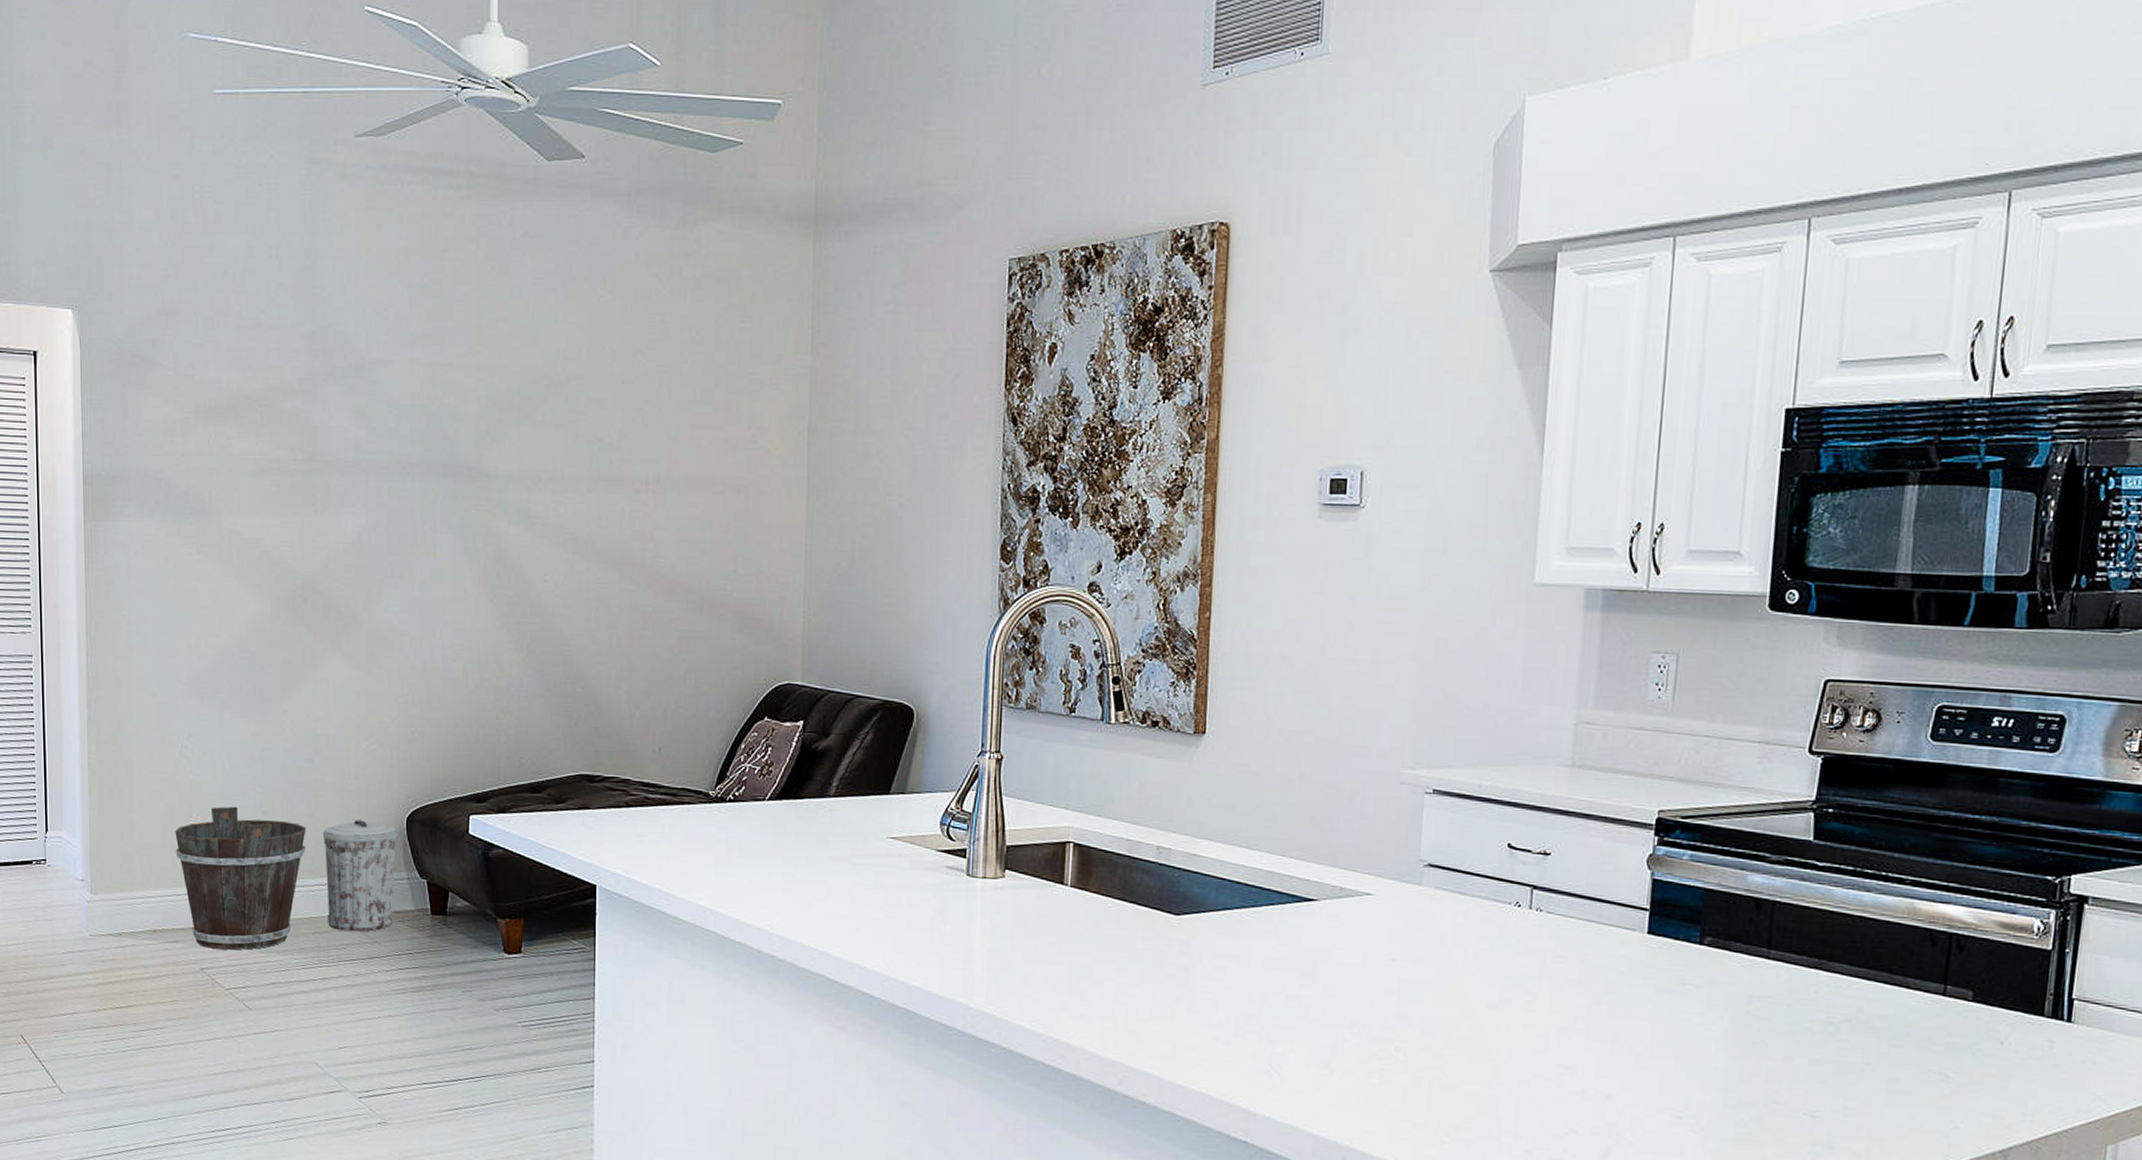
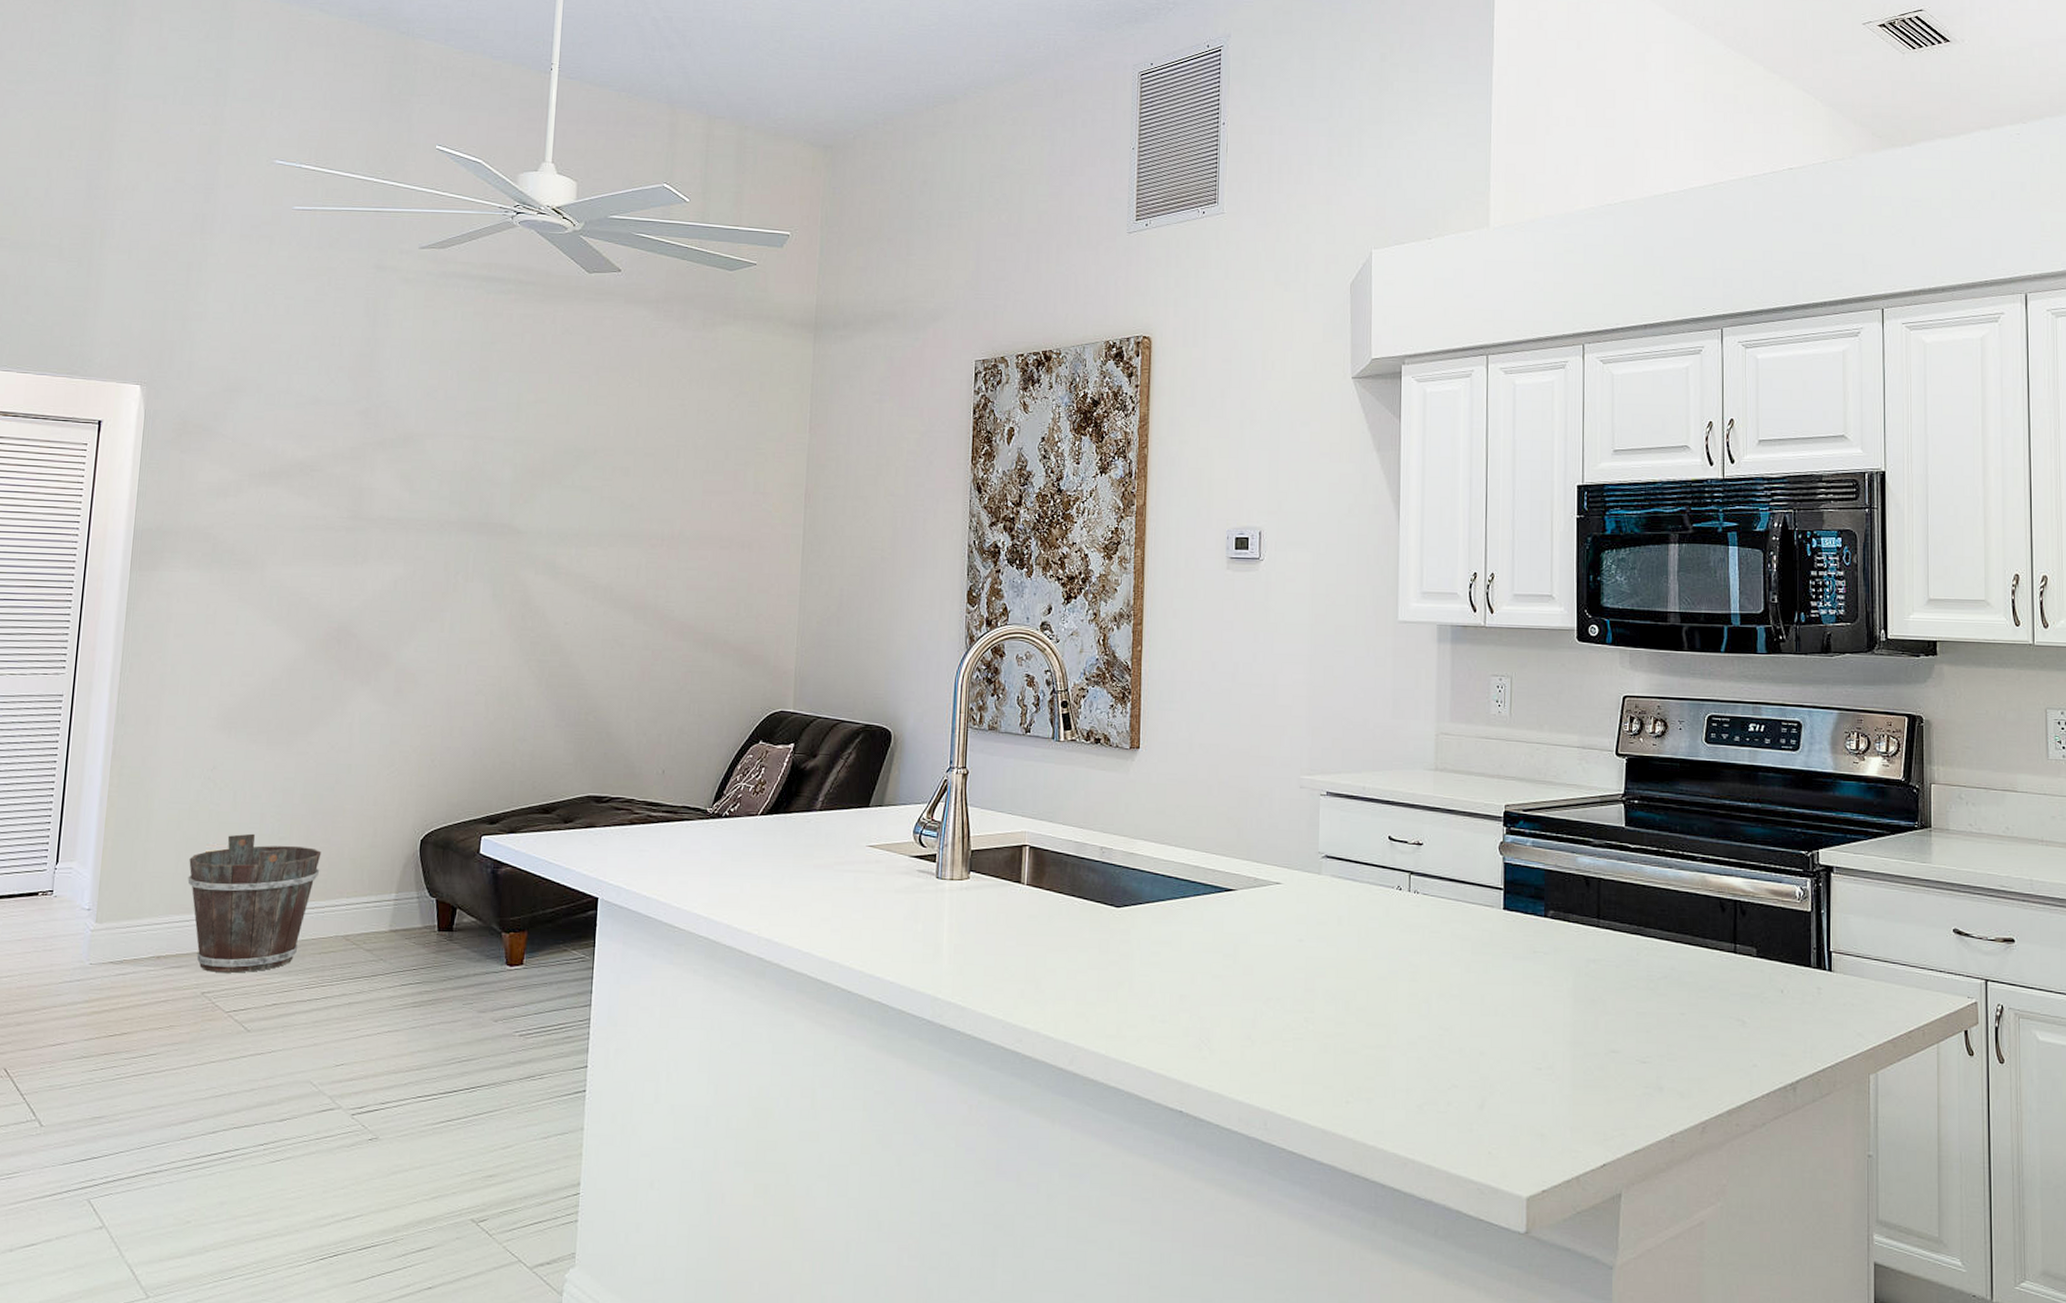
trash can: present [322,819,398,932] -> none [335,843,412,950]

